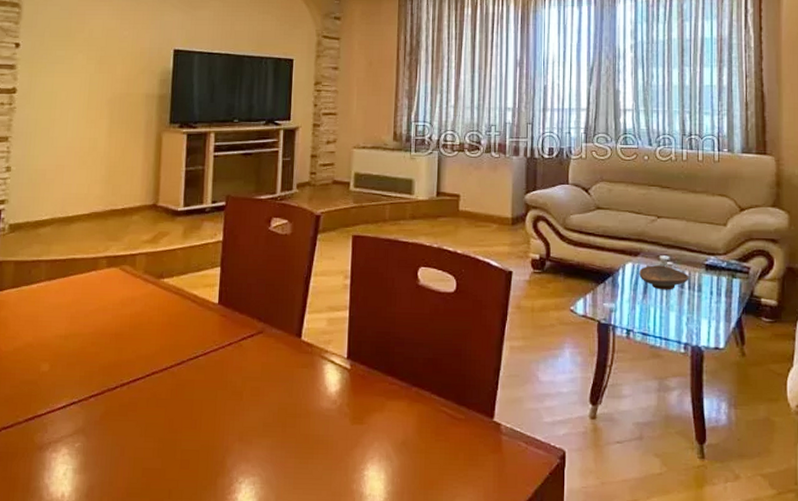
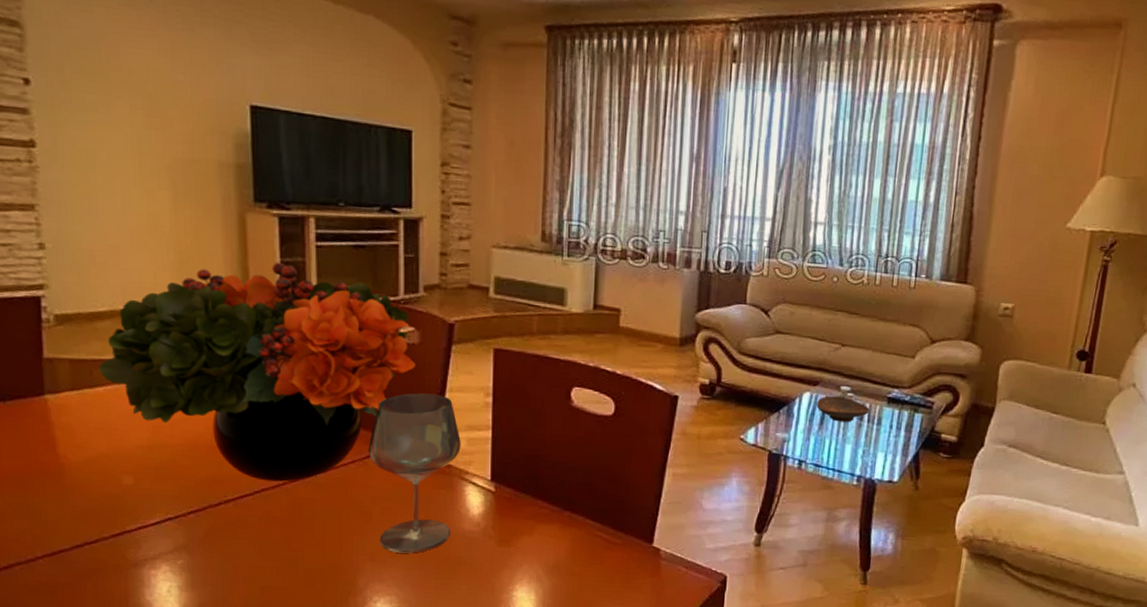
flower arrangement: none [36,171,287,365] -> present [99,262,416,482]
wine glass: none [243,278,322,433] -> present [368,393,461,554]

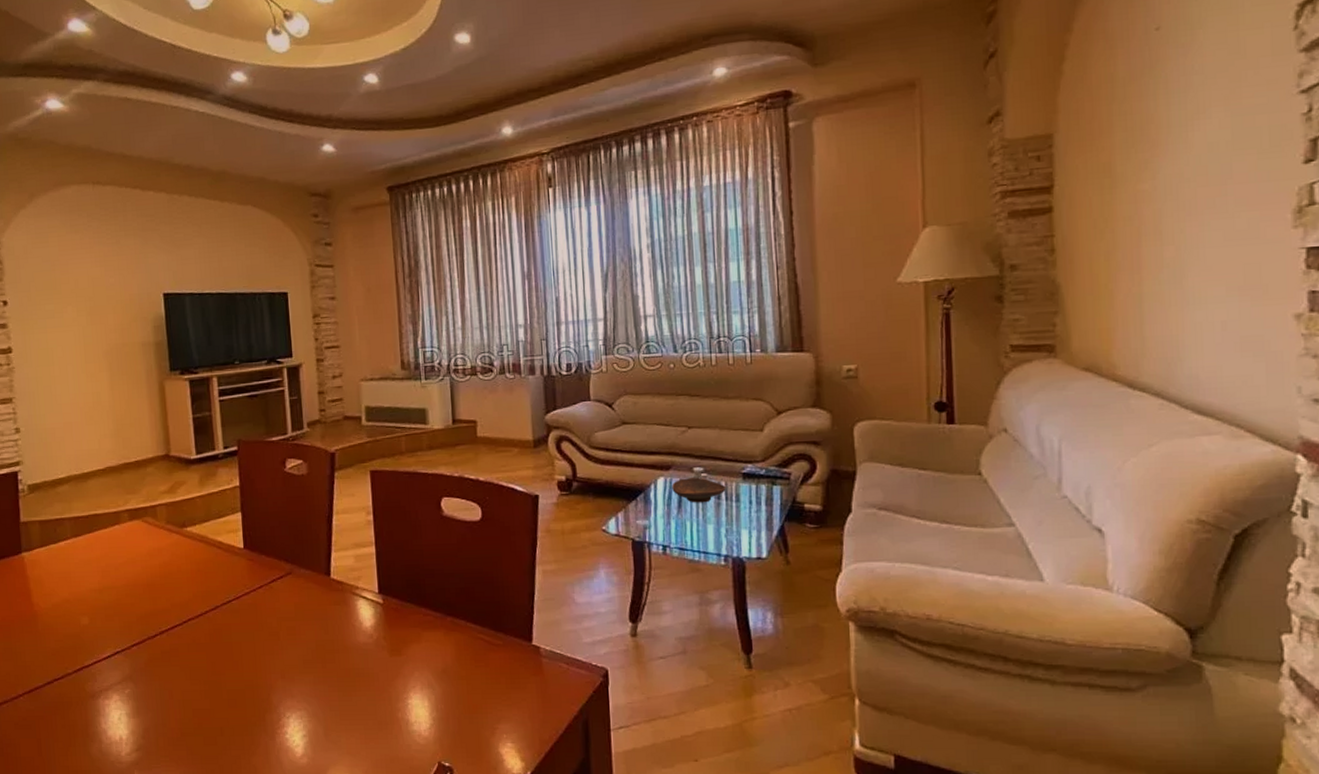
flower arrangement: present [99,262,416,482] -> none [60,418,306,611]
wine glass: present [368,393,461,554] -> none [272,518,350,669]

